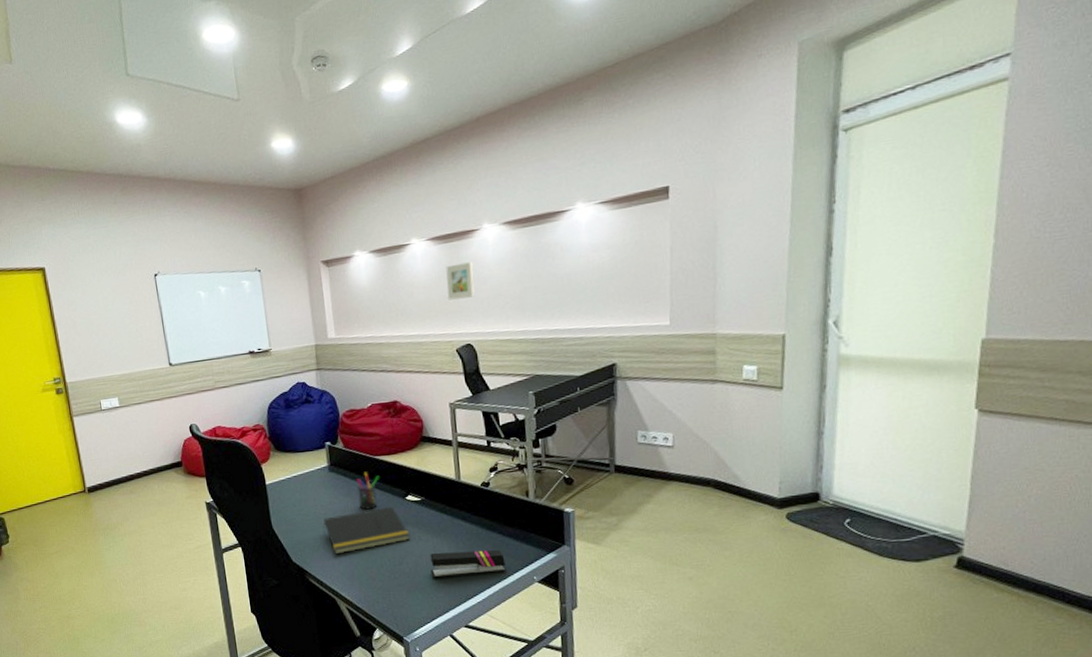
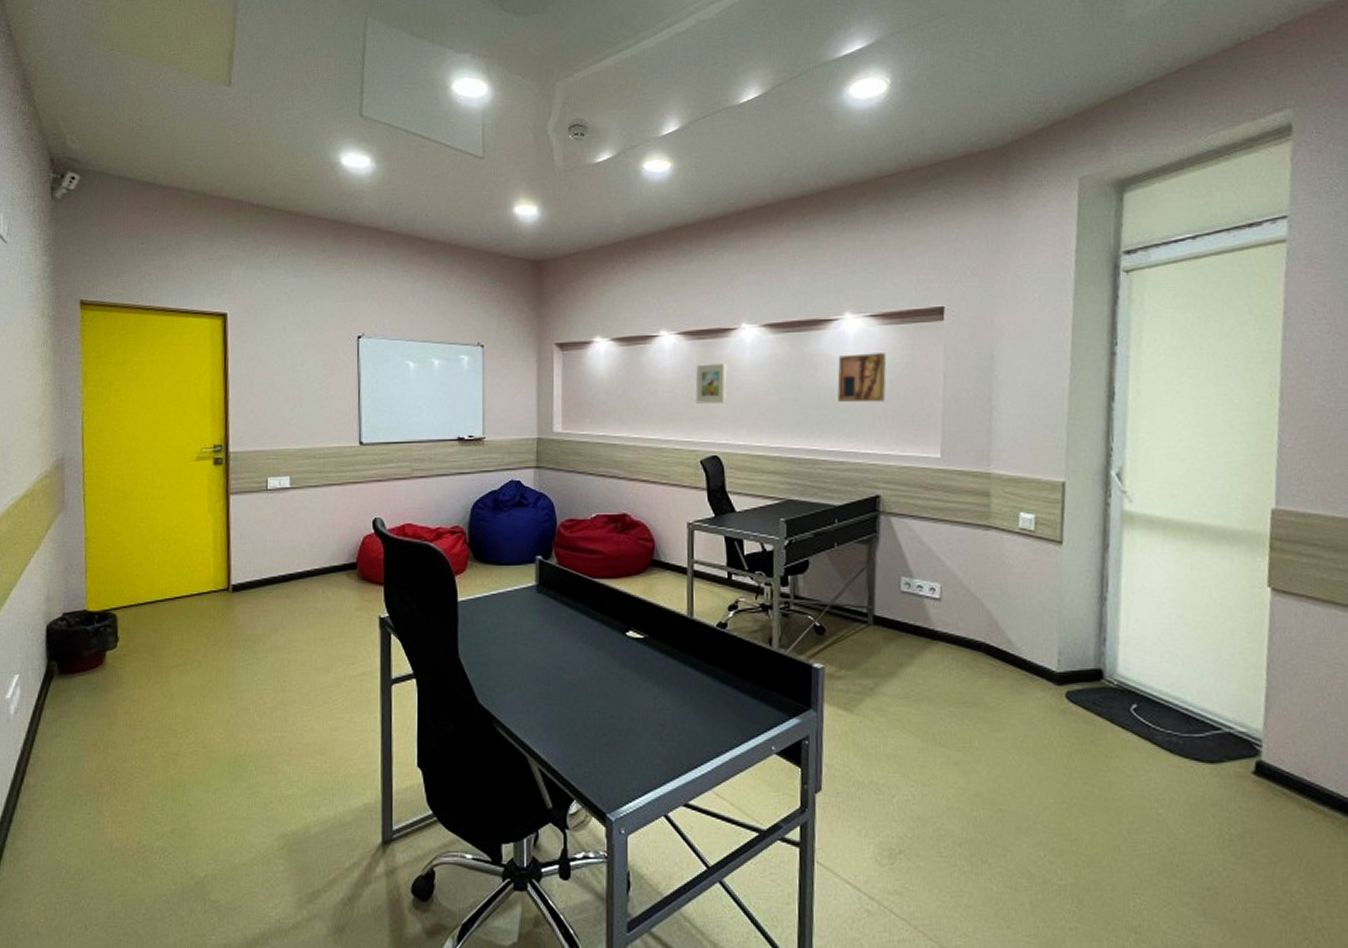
notepad: present [323,506,411,555] -> none [521,642,628,698]
pen holder: present [356,471,379,510] -> none [569,596,596,644]
stapler: present [430,549,506,579] -> none [647,706,739,740]
wall art: none [572,235,618,285] -> present [837,353,887,403]

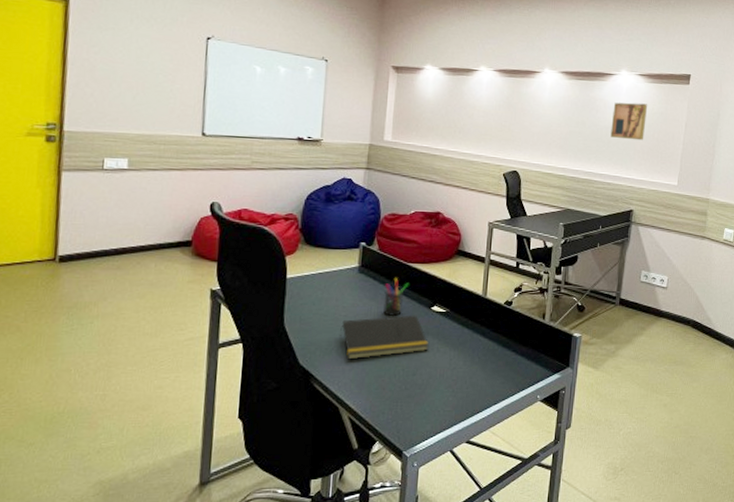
notepad: none [521,642,628,698] -> present [340,315,430,360]
pen holder: none [569,596,596,644] -> present [383,277,409,316]
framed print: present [695,363,727,404] -> none [503,97,531,130]

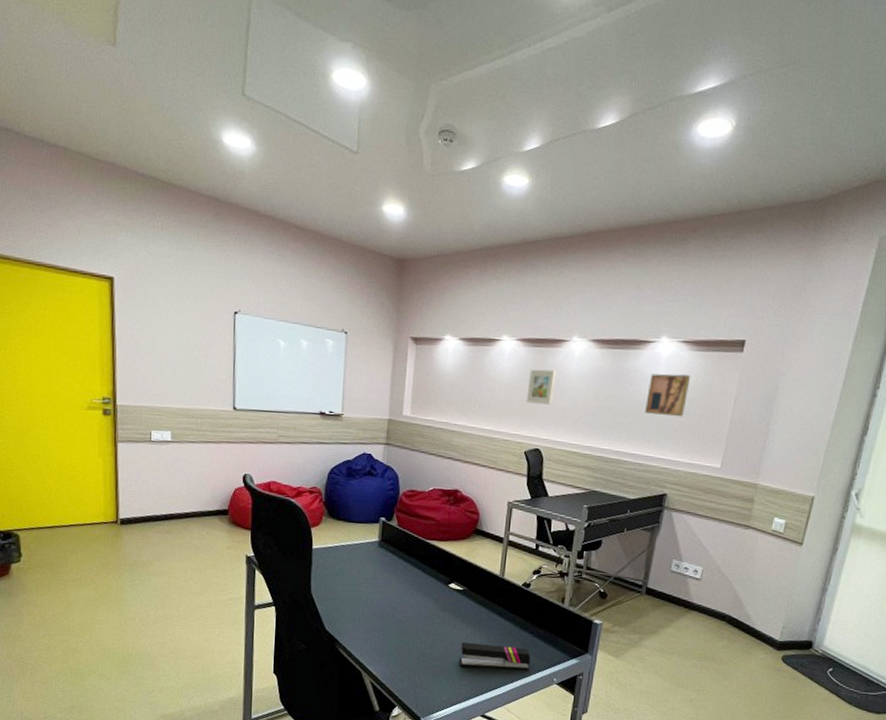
notepad: present [340,315,430,360] -> none [362,590,447,629]
pen holder: present [383,277,409,316] -> none [402,553,427,591]
stapler: none [442,365,515,392] -> present [458,642,531,671]
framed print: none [503,97,531,130] -> present [526,369,556,405]

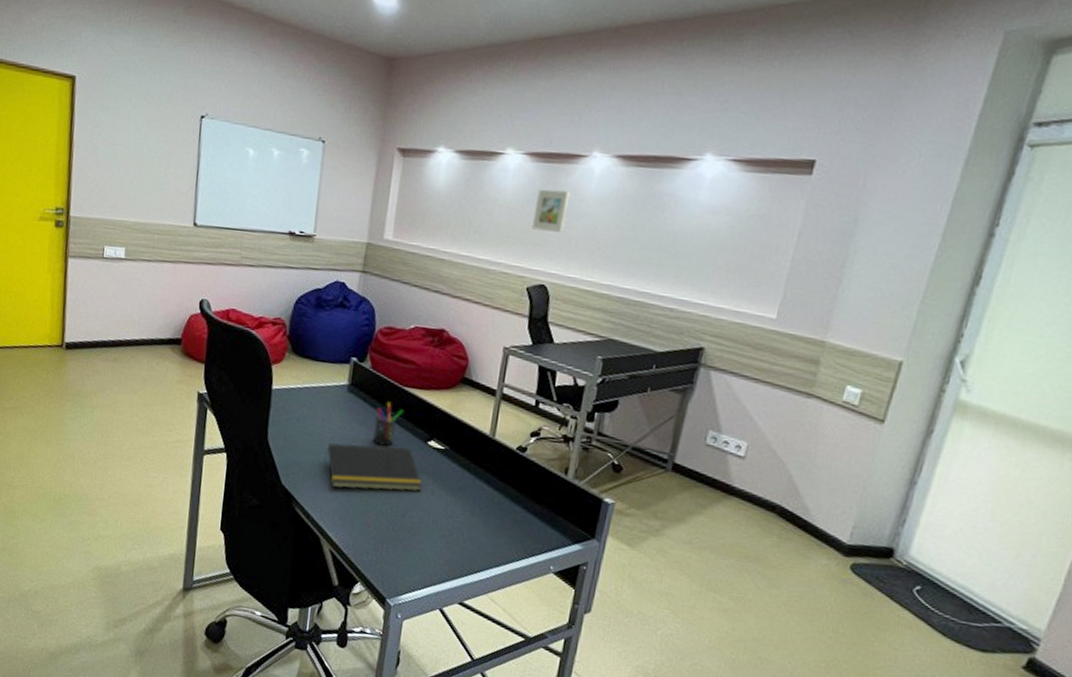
notepad: none [362,590,447,629] -> present [325,443,423,492]
pen holder: none [402,553,427,591] -> present [373,401,404,446]
stapler: present [458,642,531,671] -> none [435,512,523,554]
wall art: present [645,374,691,417] -> none [680,198,742,254]

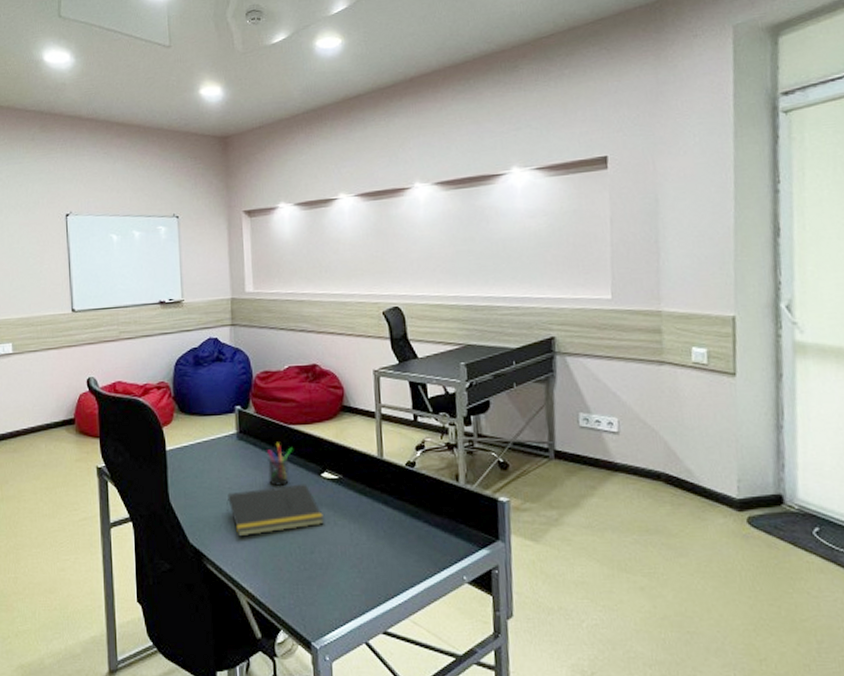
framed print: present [531,189,571,233] -> none [374,221,404,259]

